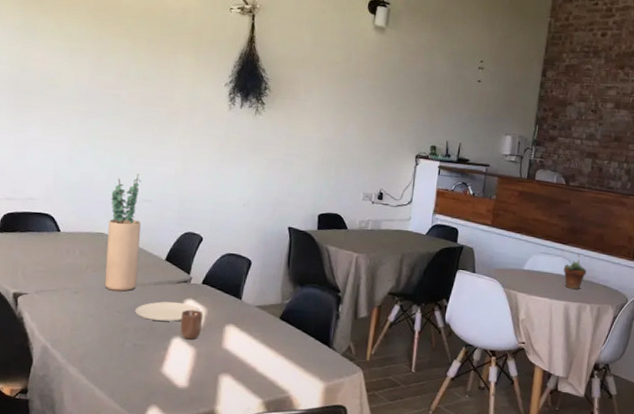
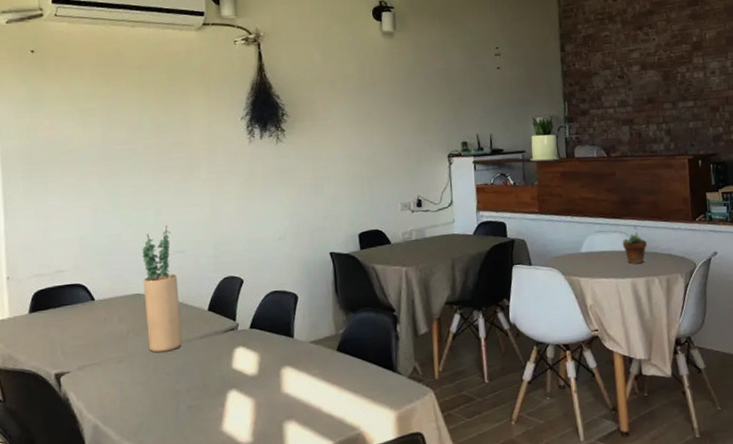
plate: present [134,301,199,322] -> none [184,352,251,377]
cup: present [180,309,203,340] -> none [233,357,258,391]
planter: none [492,134,524,180] -> present [529,115,560,163]

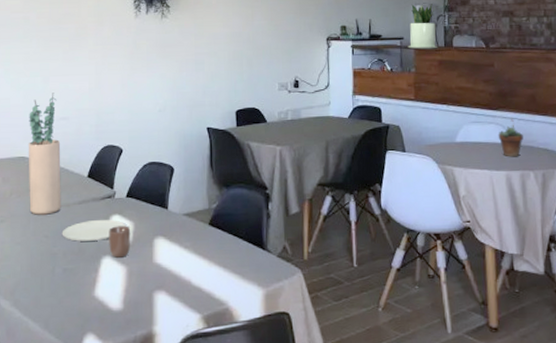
plate: none [184,352,251,377] -> present [61,220,126,241]
cup: none [233,357,258,391] -> present [109,225,131,258]

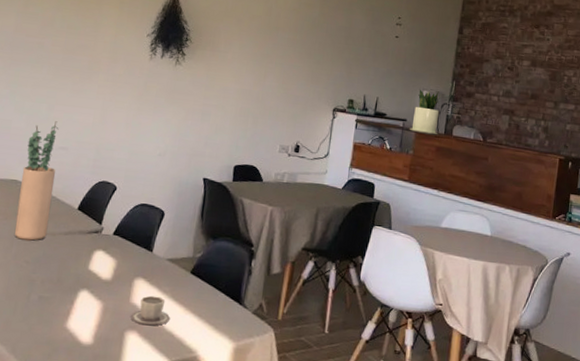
plate: present [61,220,126,241] -> none [43,252,109,274]
cup: present [109,225,131,258] -> none [88,261,113,293]
cup: none [157,252,196,284] -> present [131,295,171,326]
succulent plant: present [498,117,523,157] -> none [481,210,505,250]

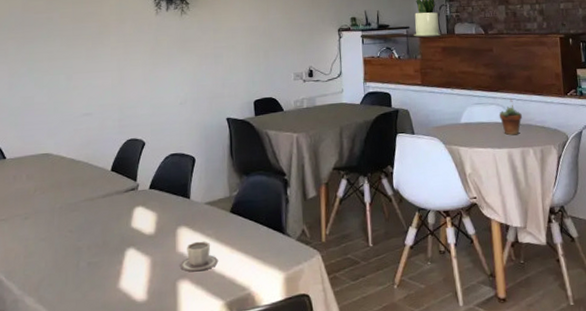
vase: present [14,121,59,241] -> none [52,89,85,211]
succulent plant: none [481,210,505,250] -> present [499,97,522,136]

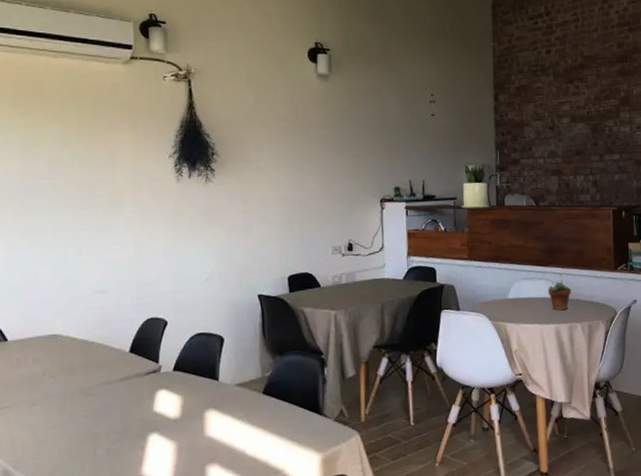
cup: present [180,241,219,272] -> none [208,423,251,456]

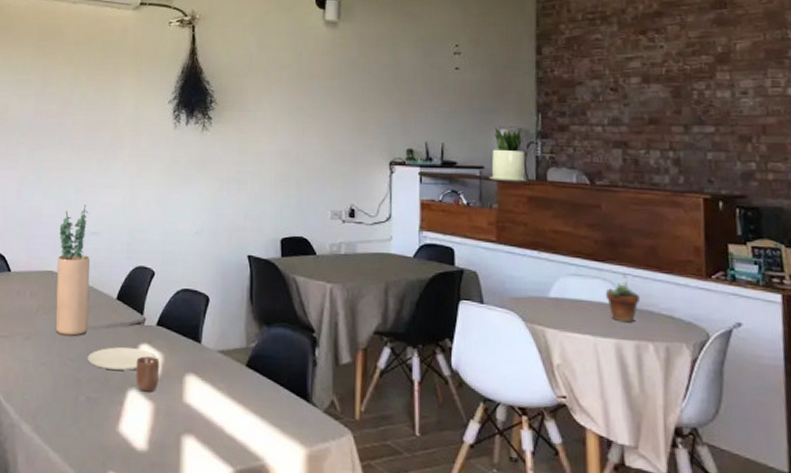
vase: none [60,264,101,396] -> present [55,205,91,336]
plate: none [102,395,174,420] -> present [87,347,155,371]
cup: none [155,400,180,434] -> present [136,356,160,392]

